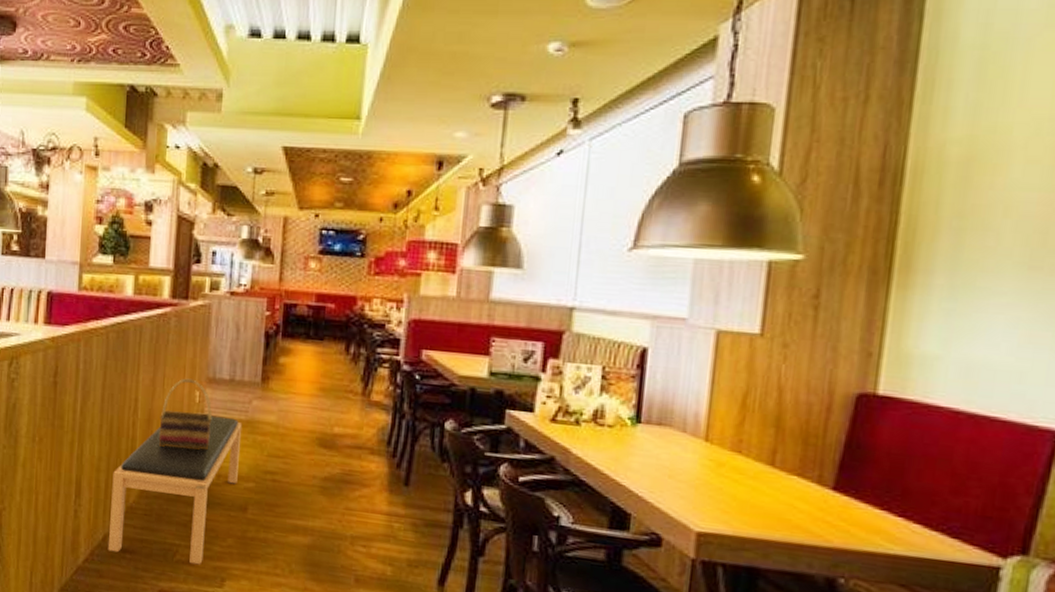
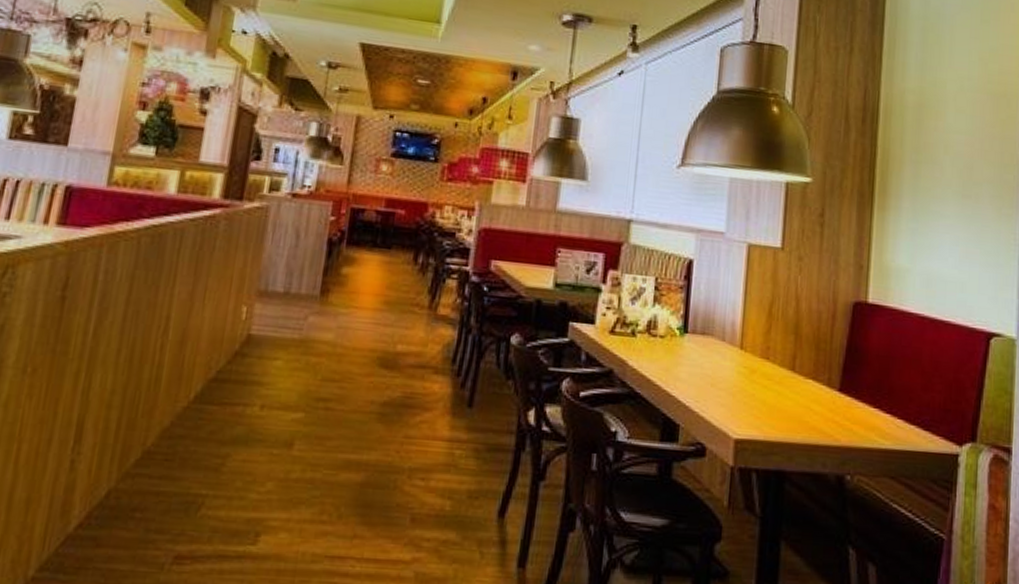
bench: present [107,415,243,565] -> none [111,334,295,519]
woven basket: present [159,378,213,451] -> none [192,291,261,377]

